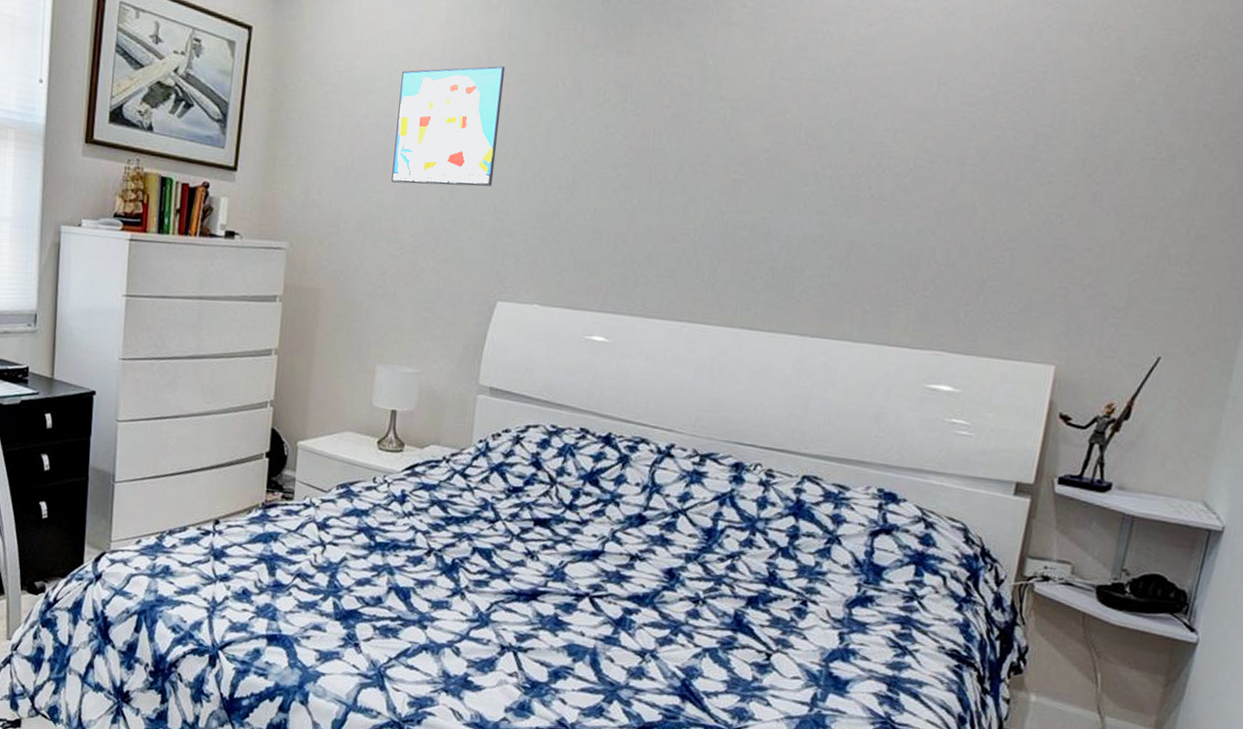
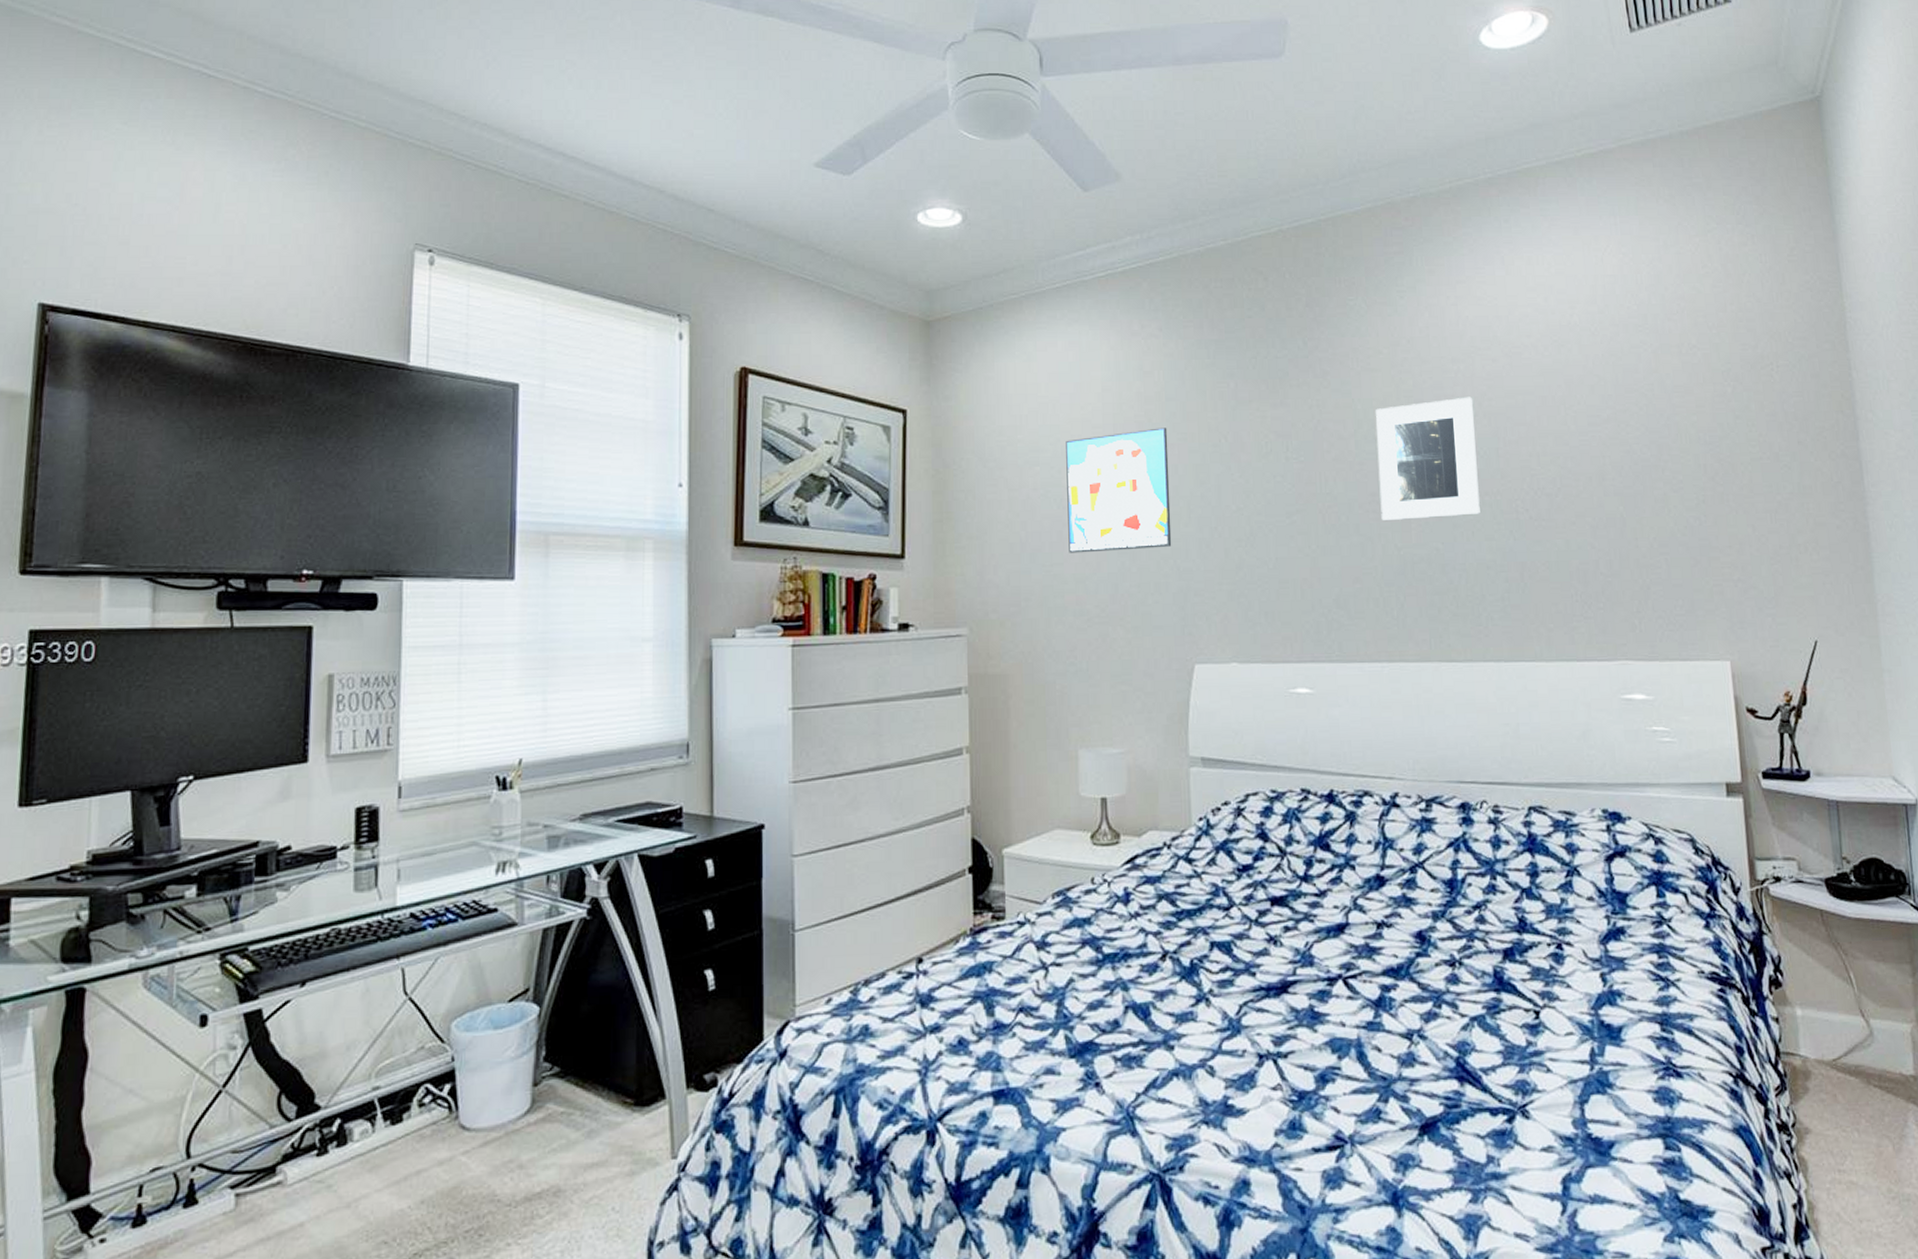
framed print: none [710,61,836,187] -> present [1375,397,1480,521]

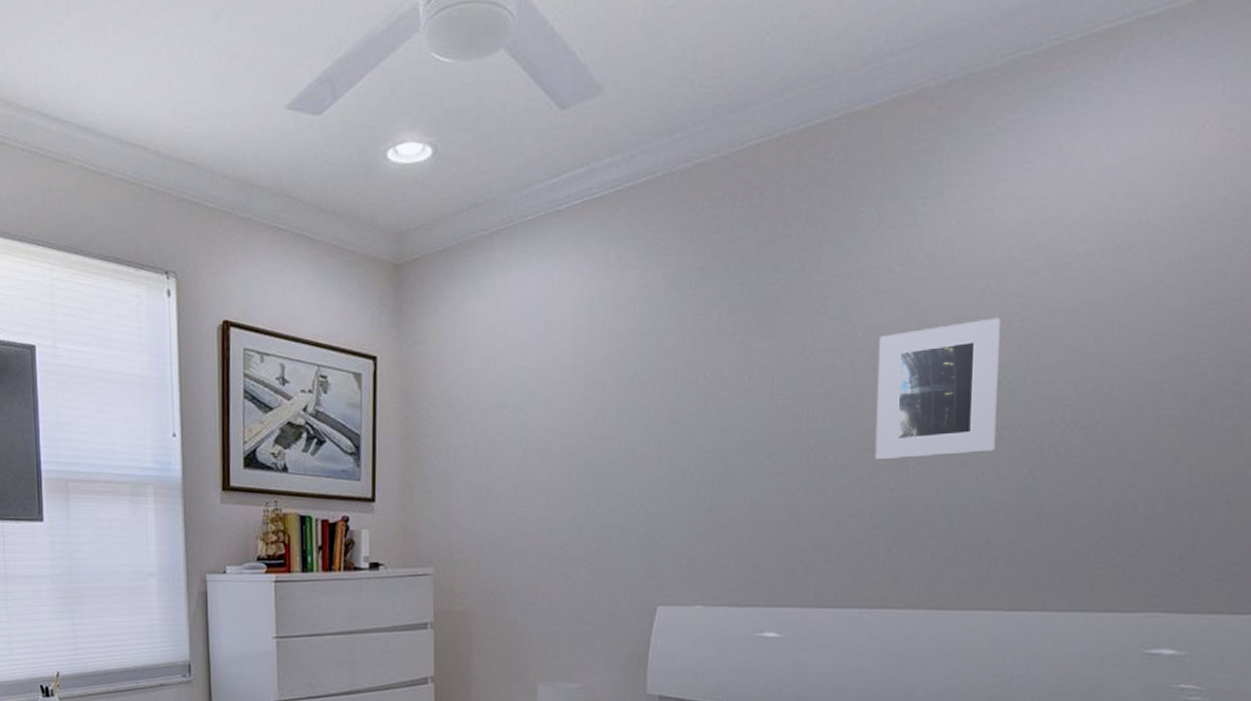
wall art: present [1066,428,1172,553] -> none [534,365,641,496]

